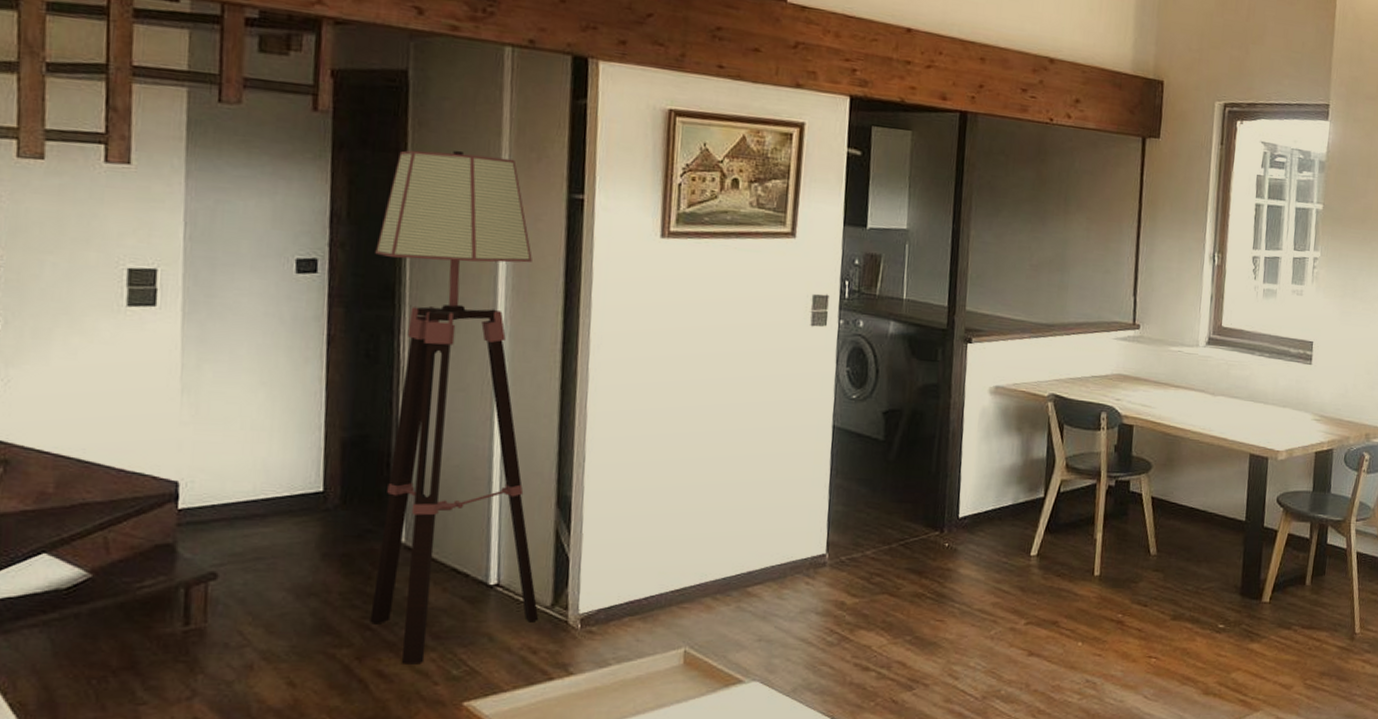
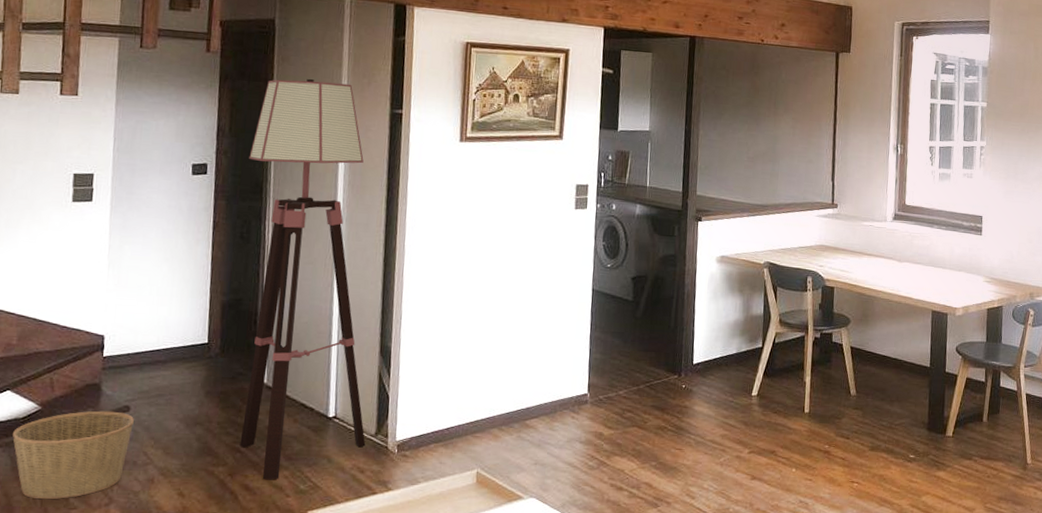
basket: none [53,578,223,694] -> present [12,410,134,500]

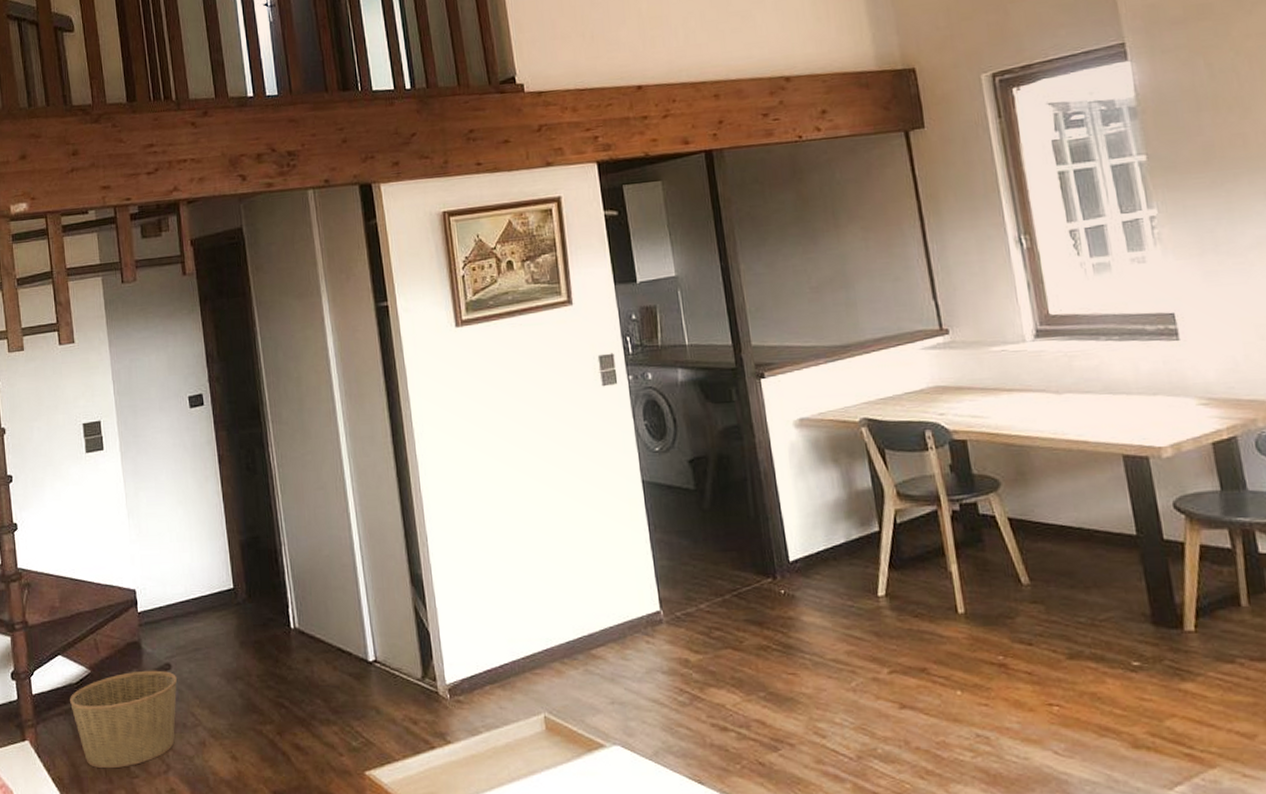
floor lamp: present [239,79,366,480] -> none [241,283,414,738]

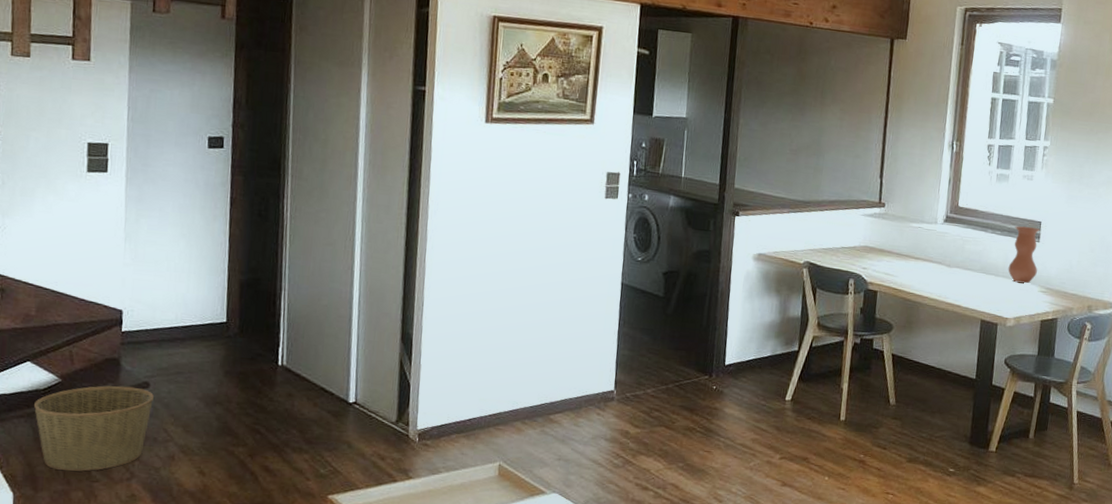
vase: none [1137,322,1188,399] -> present [1008,226,1040,284]

